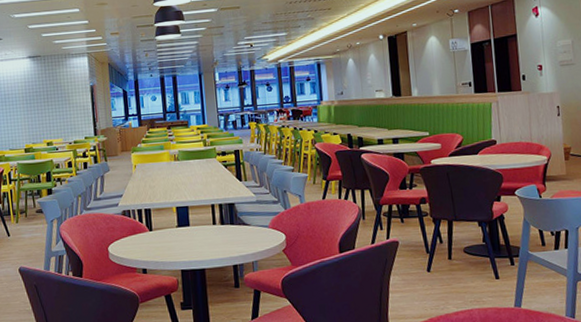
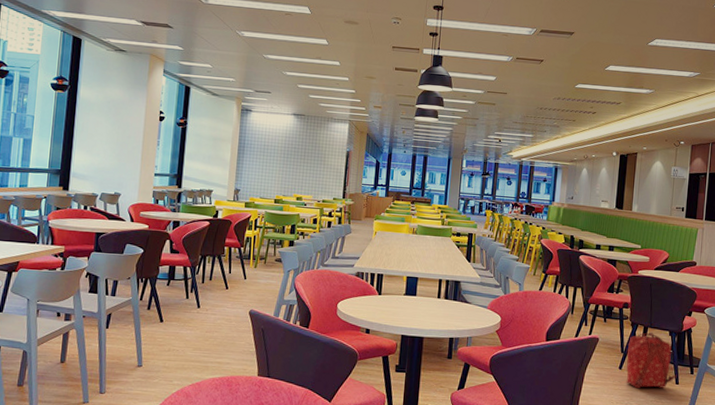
backpack: none [433,226,495,291] -> present [626,332,676,389]

